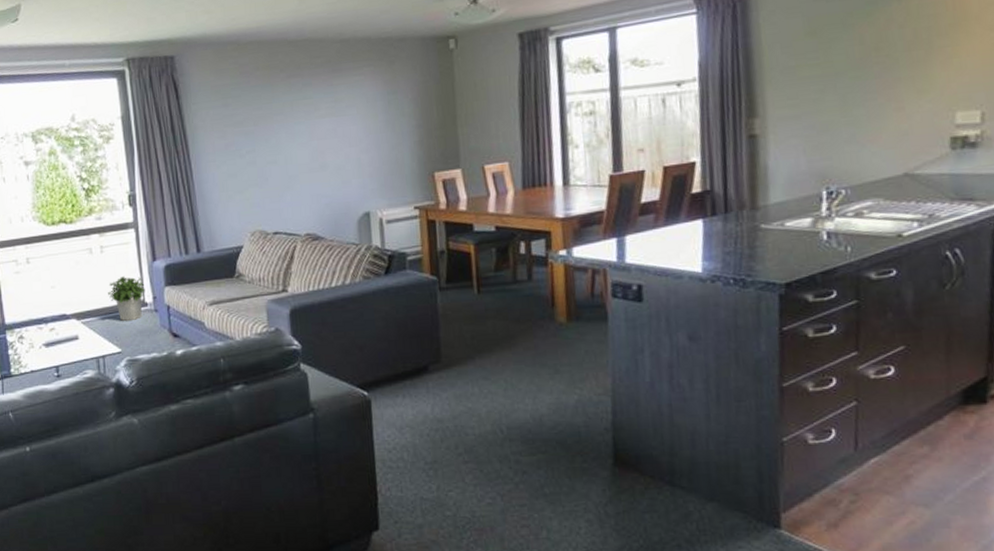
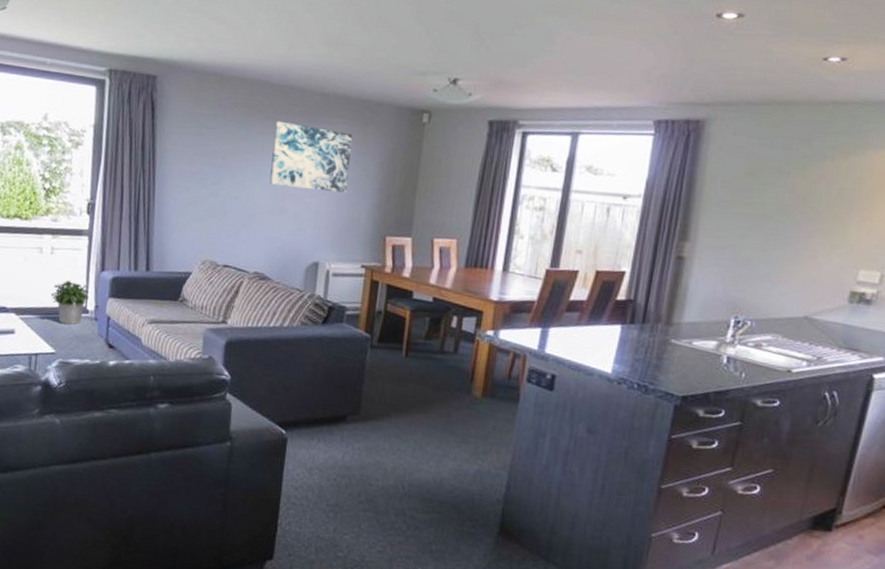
wall art: none [300,74,385,142] -> present [269,121,352,193]

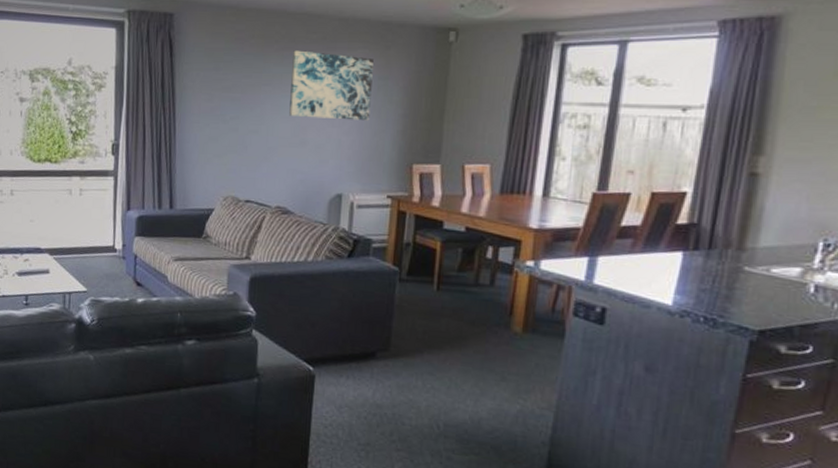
potted plant: present [51,280,89,325] -> none [81,220,117,264]

